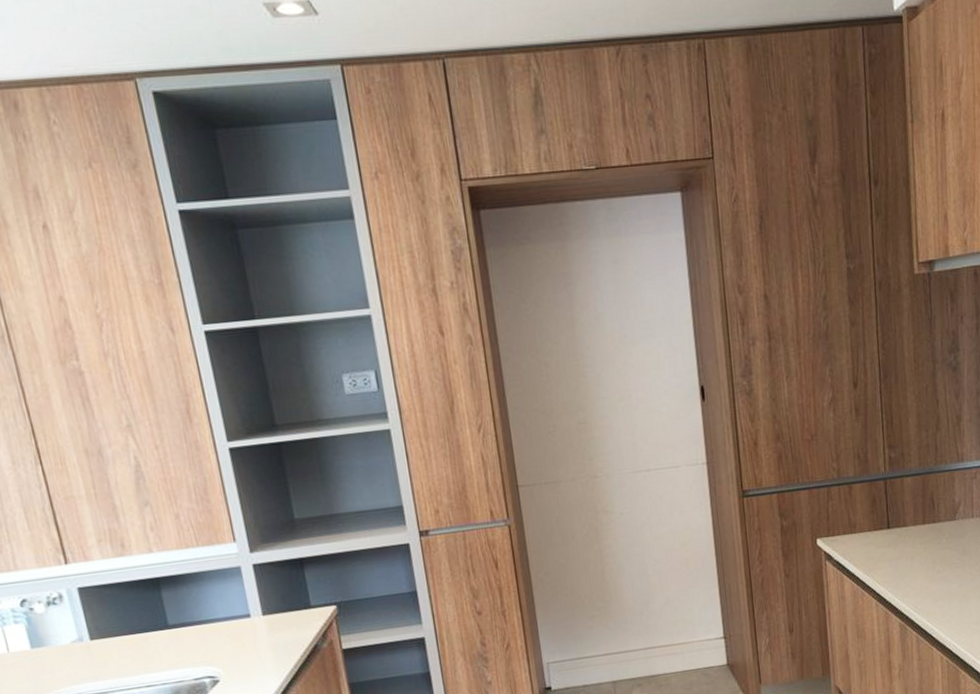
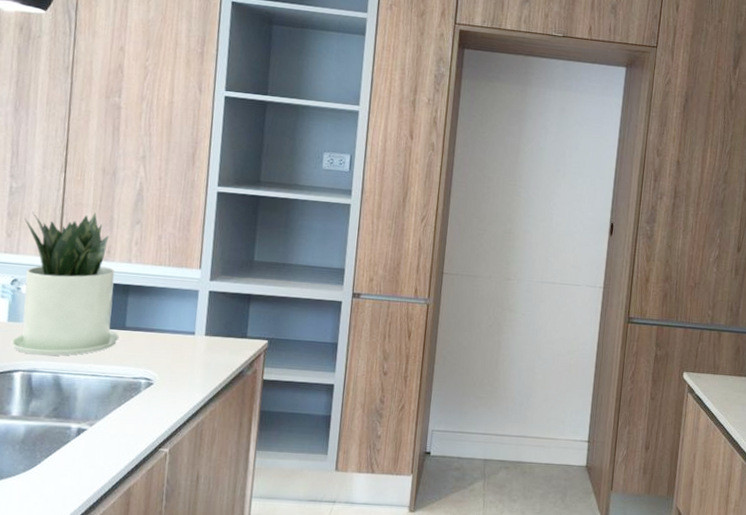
planter: none [11,503,166,679] -> present [11,211,120,356]

